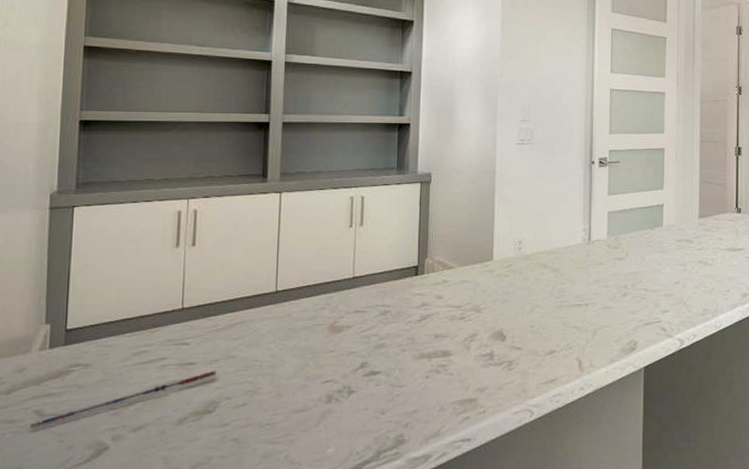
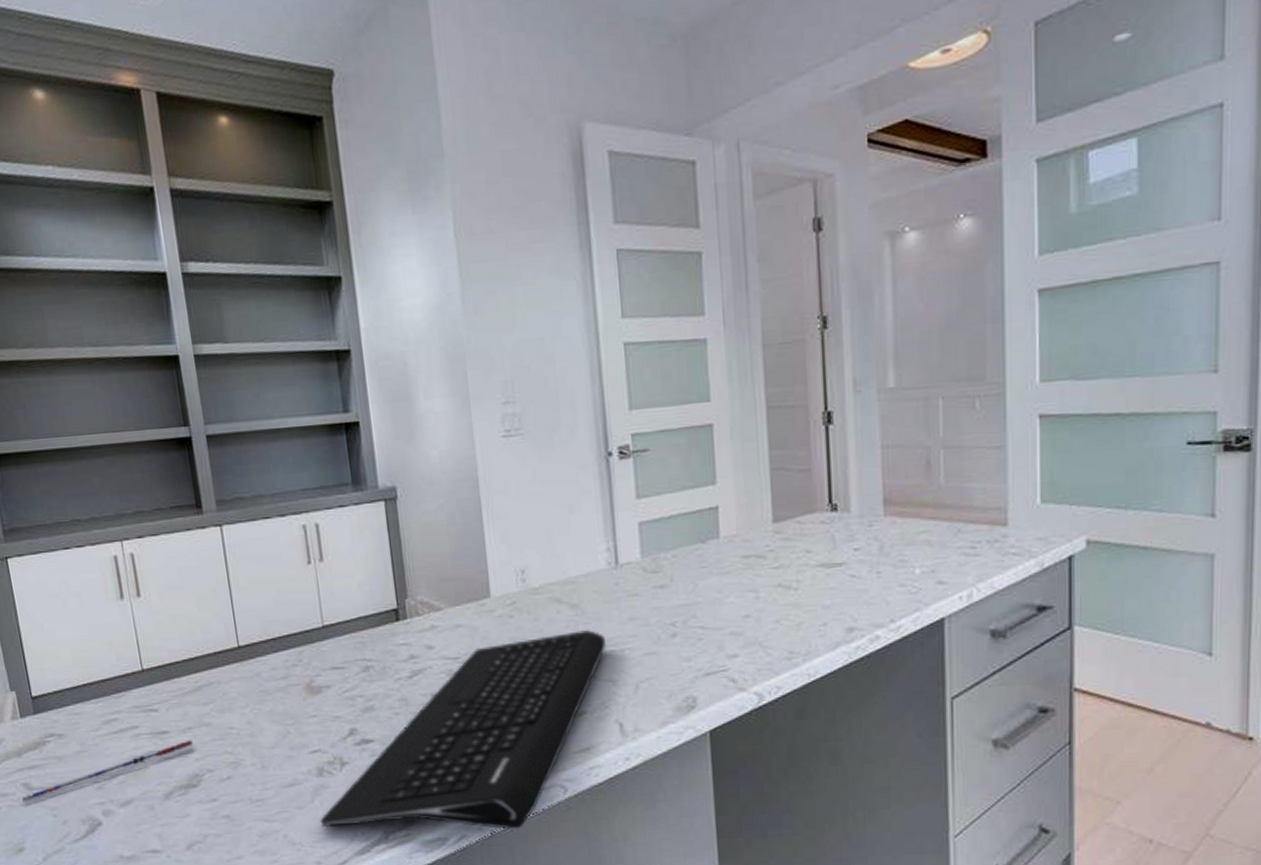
keyboard: none [321,287,576,449] -> present [320,629,607,829]

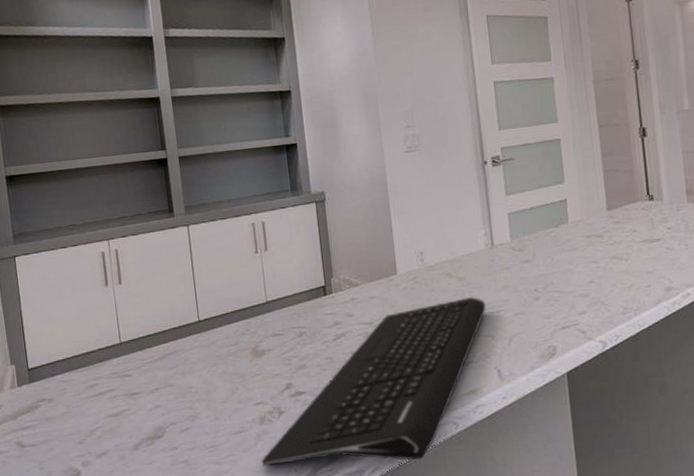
pen: present [22,739,193,802] -> none [15,398,159,458]

